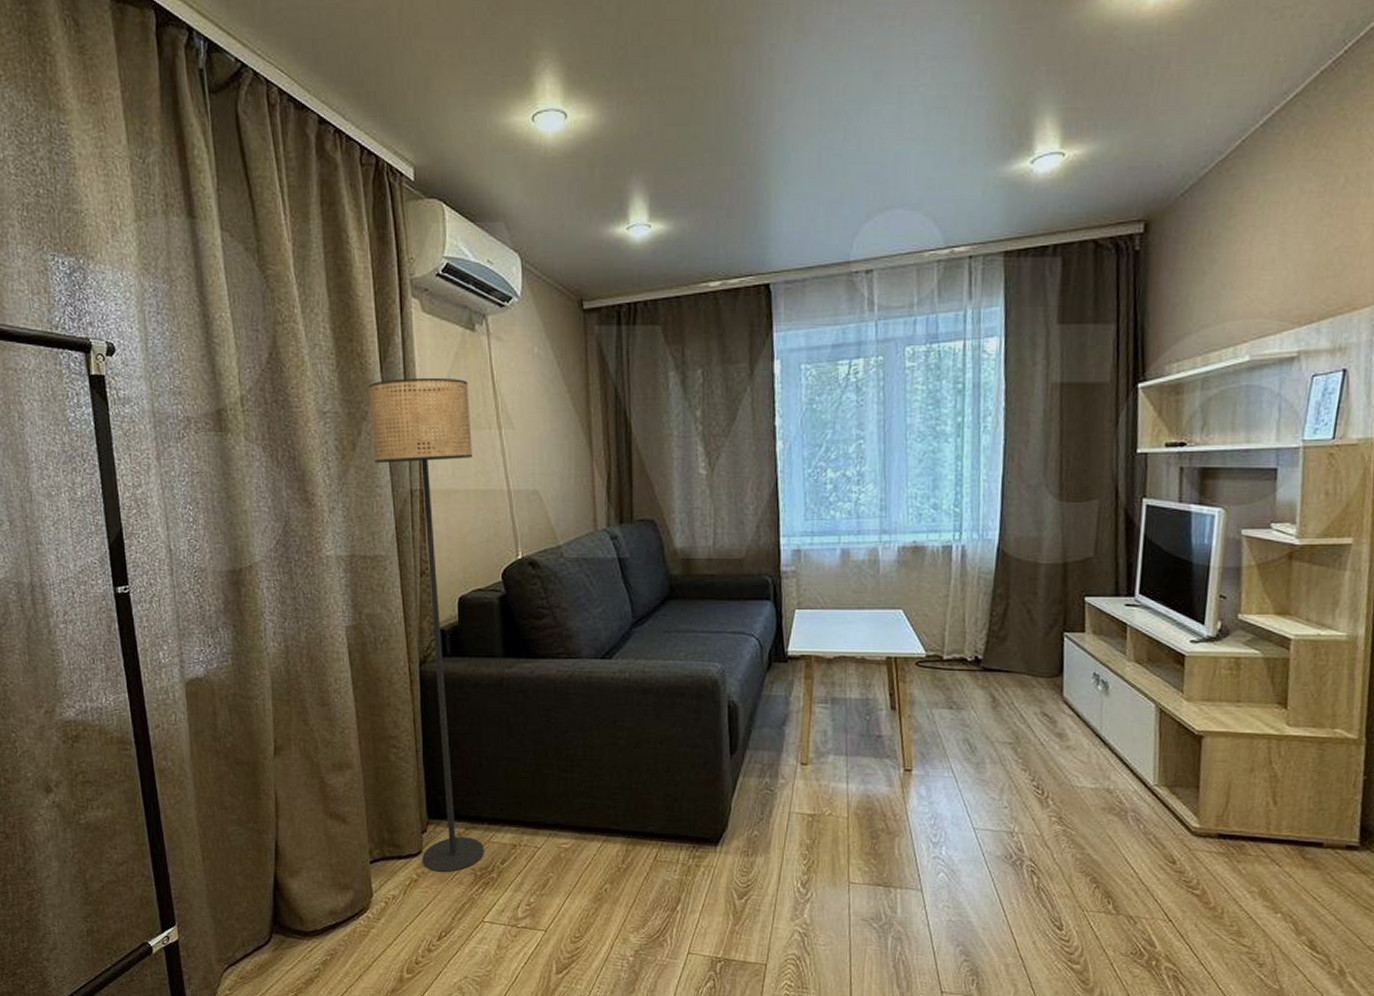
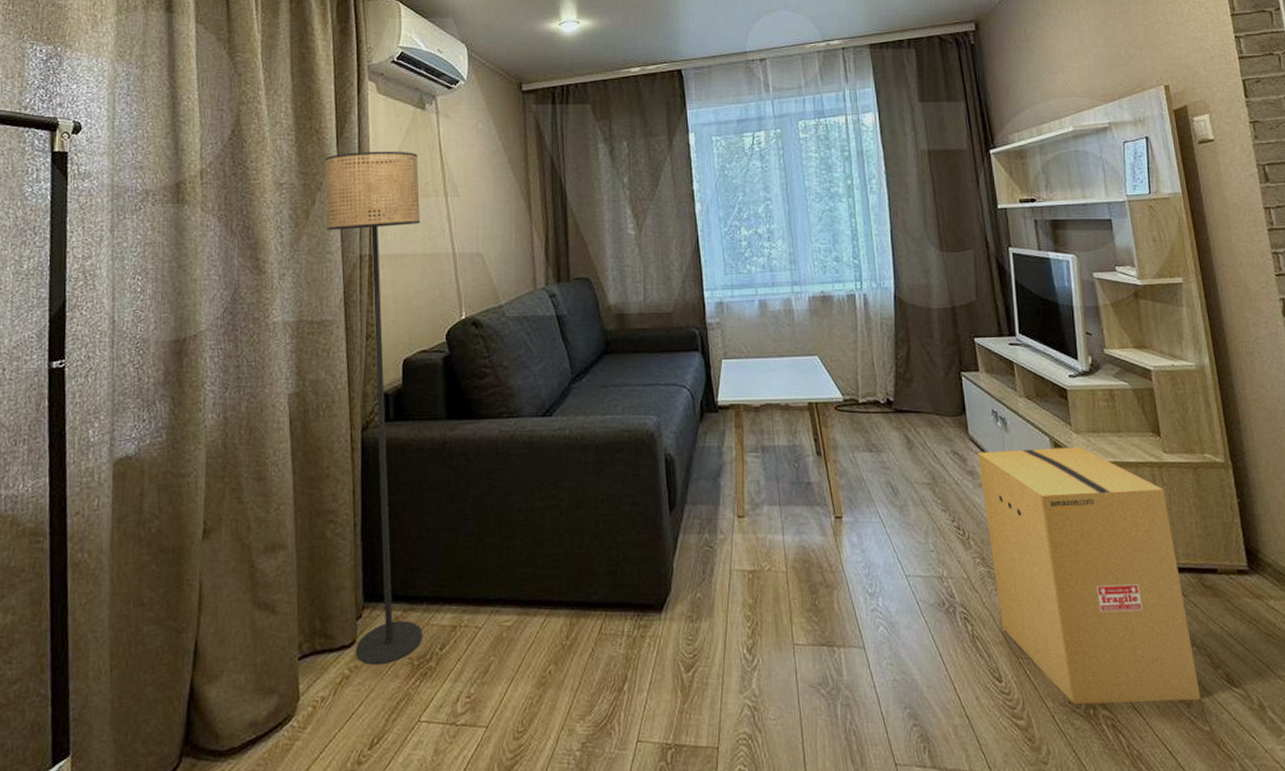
cardboard box: none [1069,714,1280,961] -> present [977,447,1201,705]

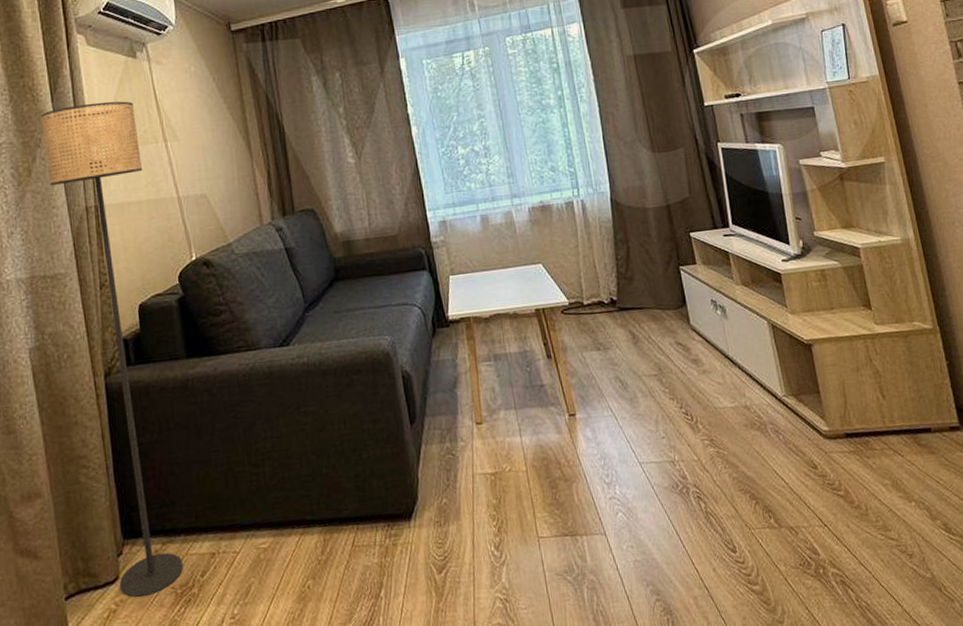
cardboard box: present [977,447,1201,705] -> none [699,326,922,566]

